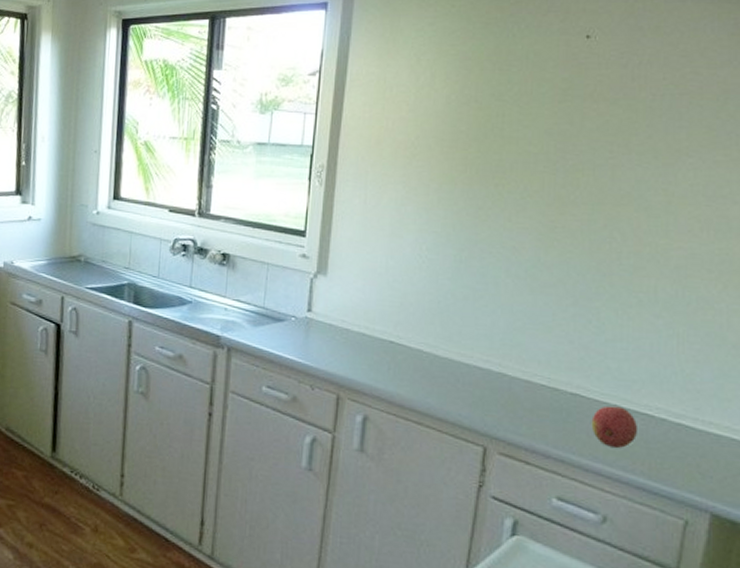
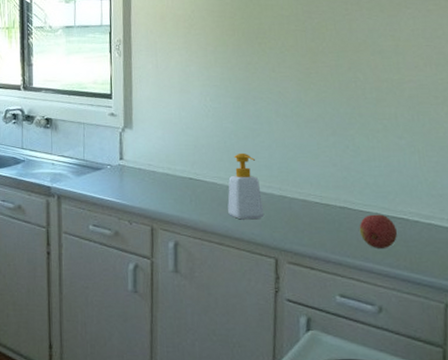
soap bottle: none [433,316,477,398] -> present [227,152,265,220]

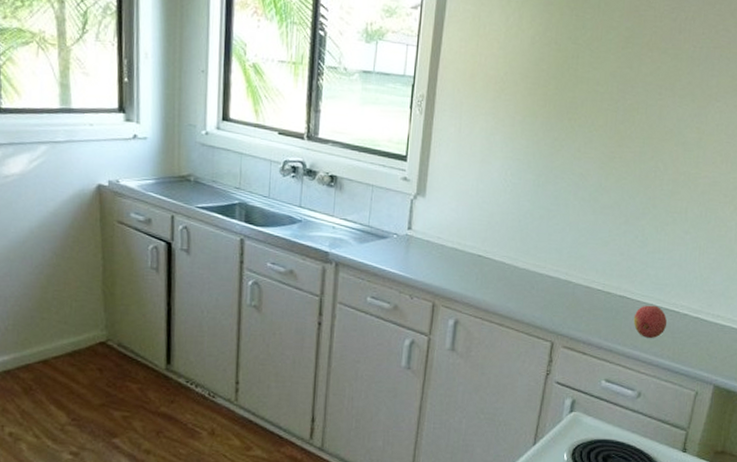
soap bottle: present [227,152,265,220] -> none [513,233,548,302]

